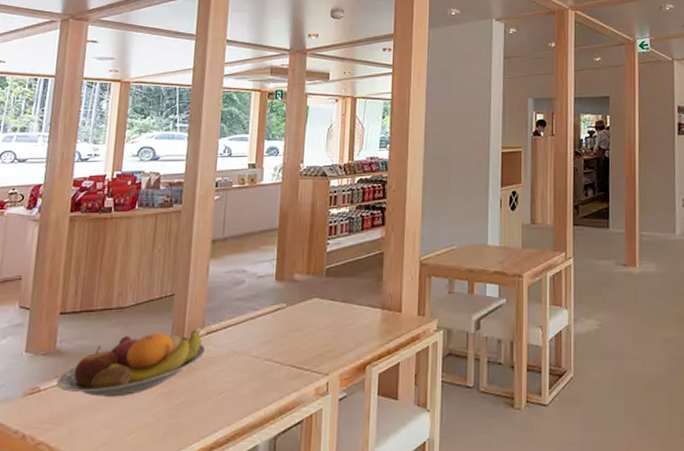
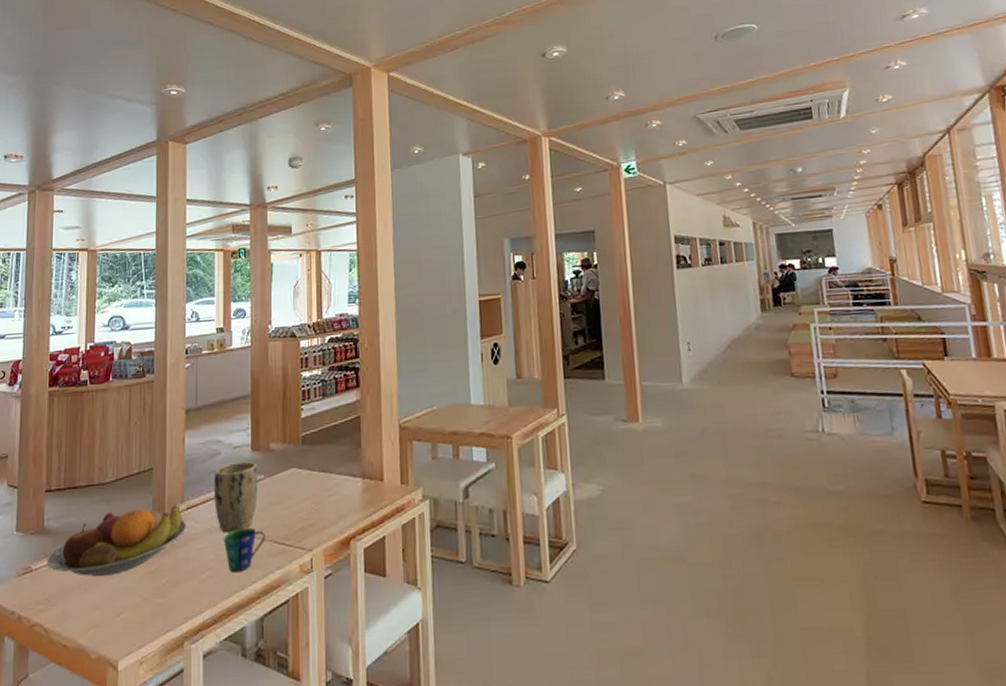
plant pot: none [235,291,281,358] -> present [214,462,258,533]
cup: none [241,352,284,395] -> present [223,527,266,573]

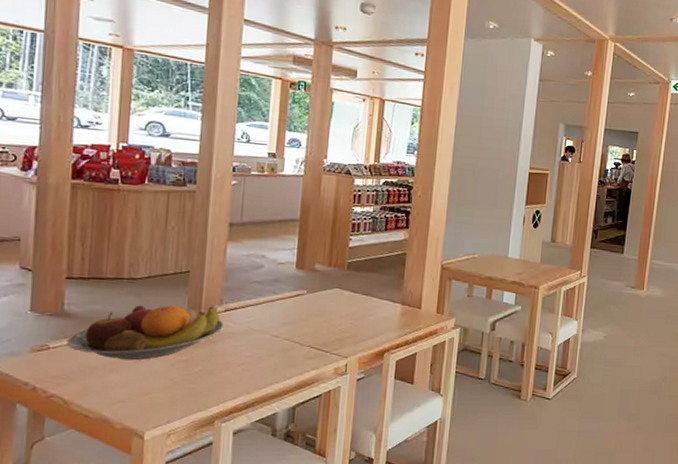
plant pot: present [214,462,258,533] -> none [254,277,301,336]
cup: present [223,527,266,573] -> none [260,332,304,369]

